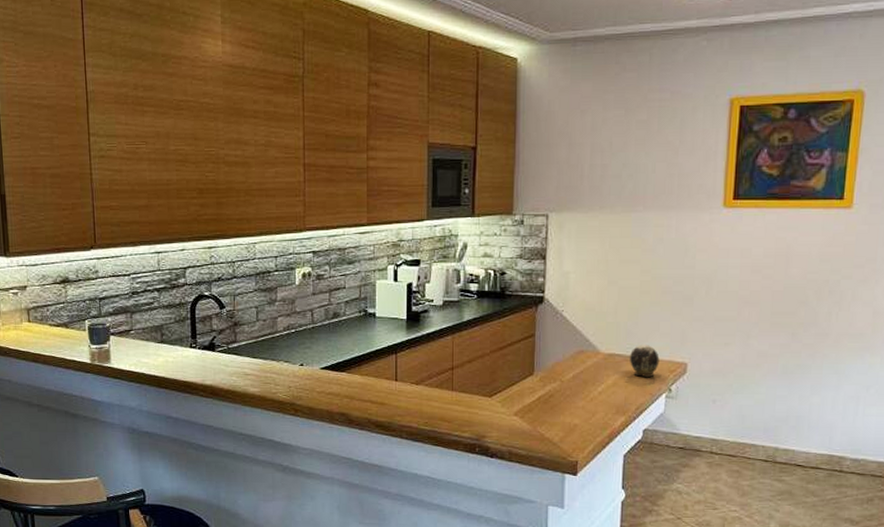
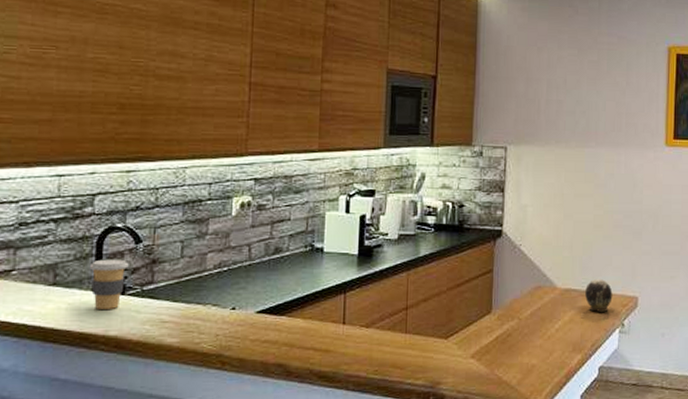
coffee cup: none [186,322,216,363] -> present [89,259,129,309]

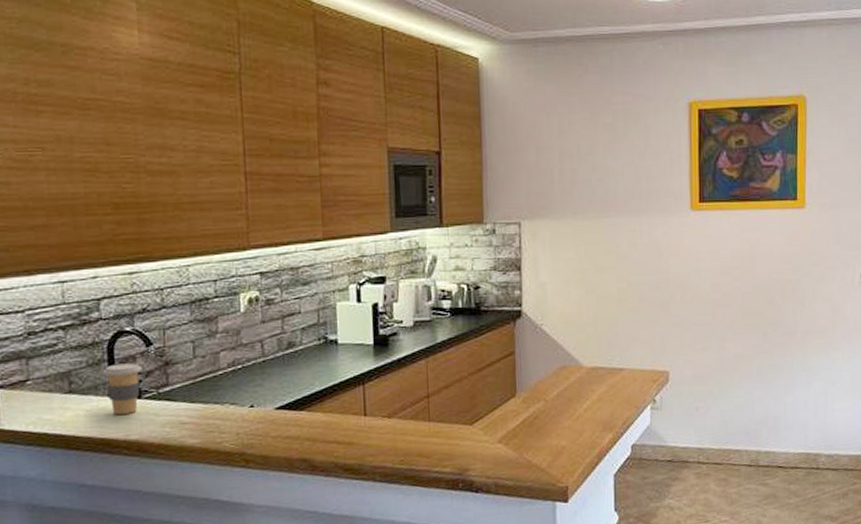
decorative egg: present [585,278,613,312] -> none [613,354,642,389]

